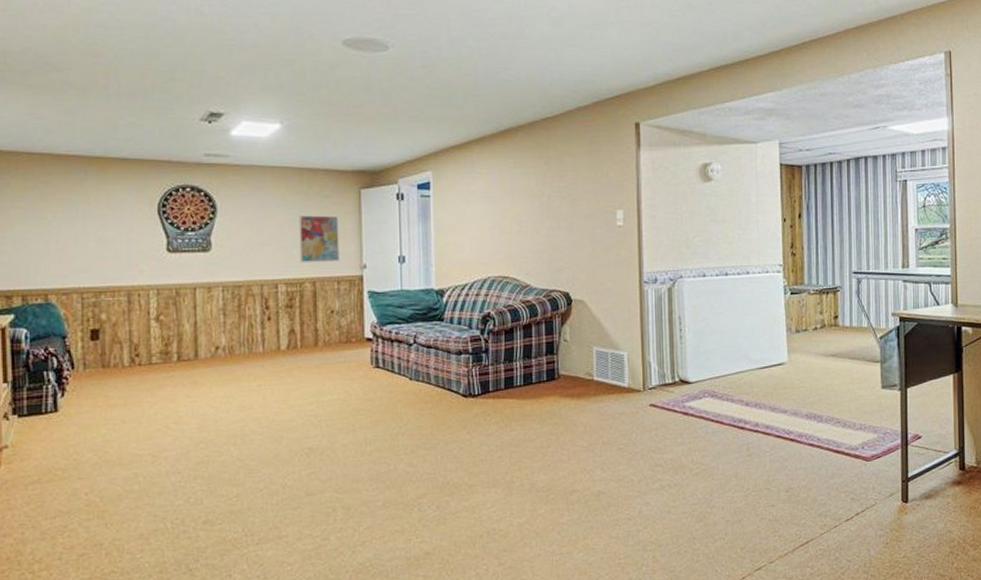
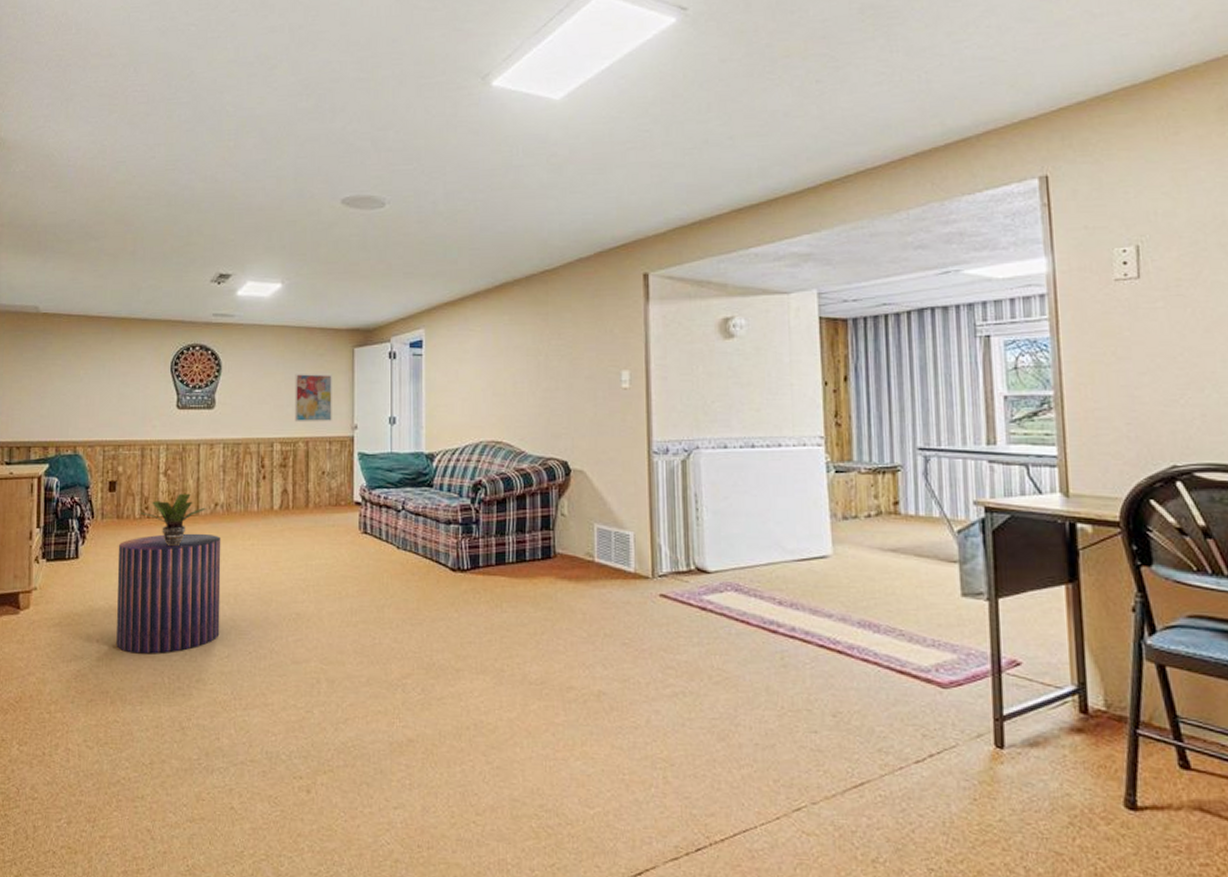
stool: none [105,377,227,503] -> present [116,533,221,654]
potted plant: none [130,338,206,393] -> present [140,493,206,547]

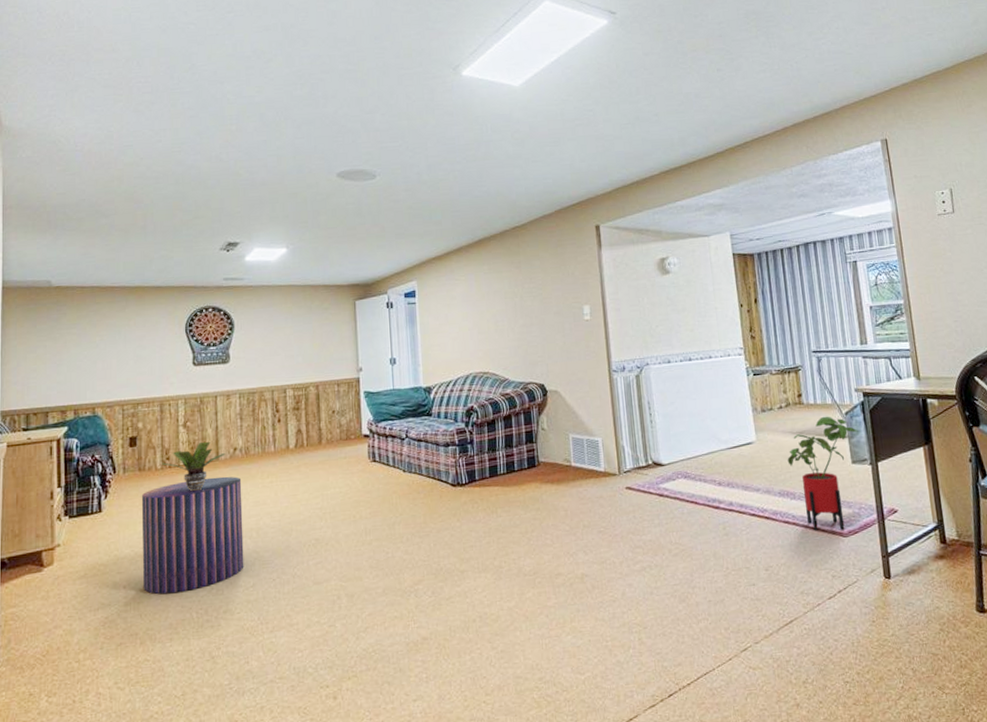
wall art: present [294,374,332,422] -> none [303,324,339,370]
house plant: none [872,532,974,679] -> present [787,416,858,531]

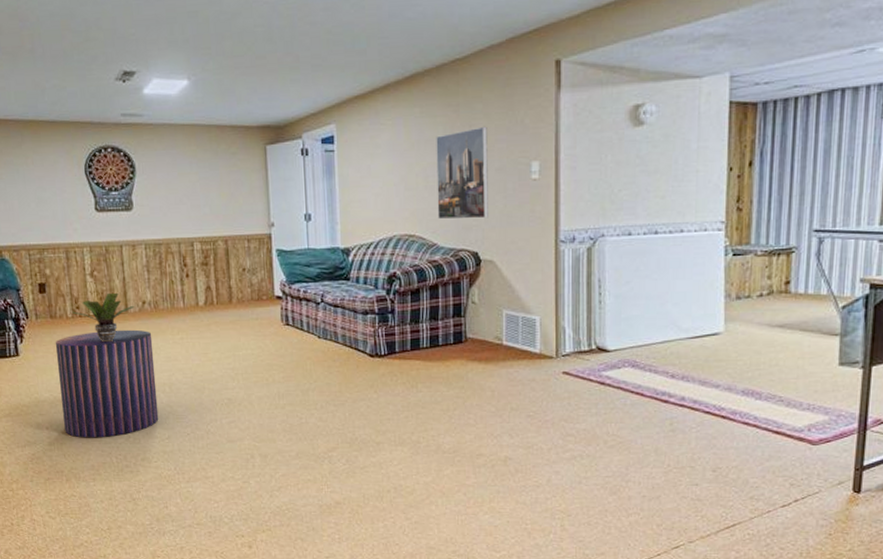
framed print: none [503,278,551,358] -> present [436,126,488,220]
house plant: present [787,416,858,531] -> none [759,309,855,437]

